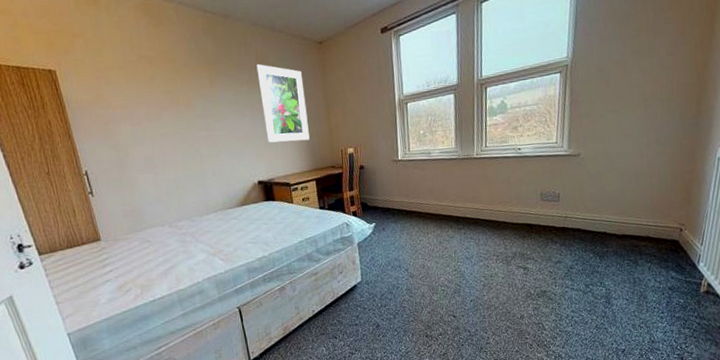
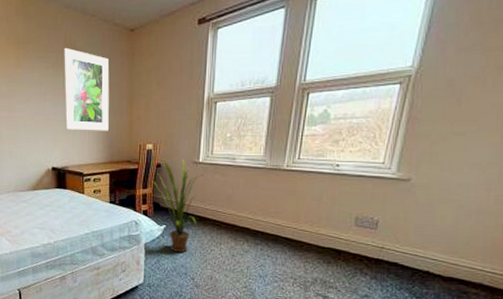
house plant: none [357,159,404,248] -> present [152,159,203,253]

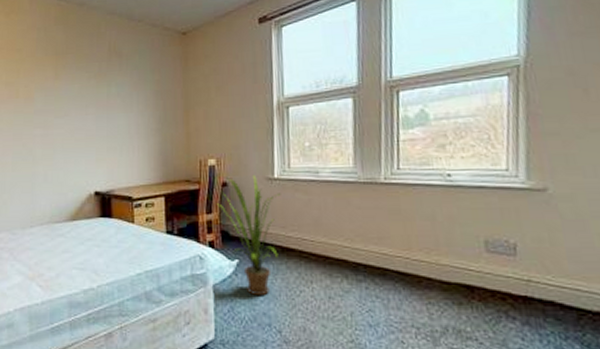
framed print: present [64,47,110,131] -> none [108,55,162,147]

